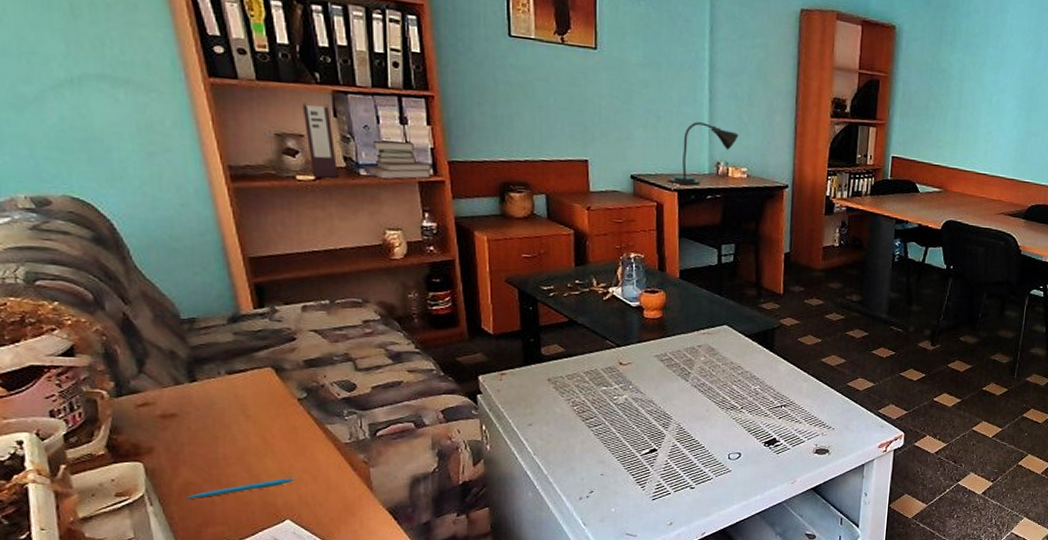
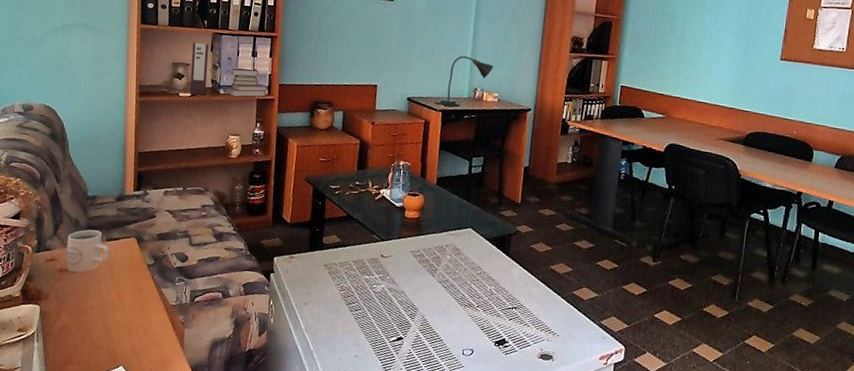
mug: none [162,361,237,417] -> present [65,229,110,273]
pen: present [185,478,296,499] -> none [60,330,133,340]

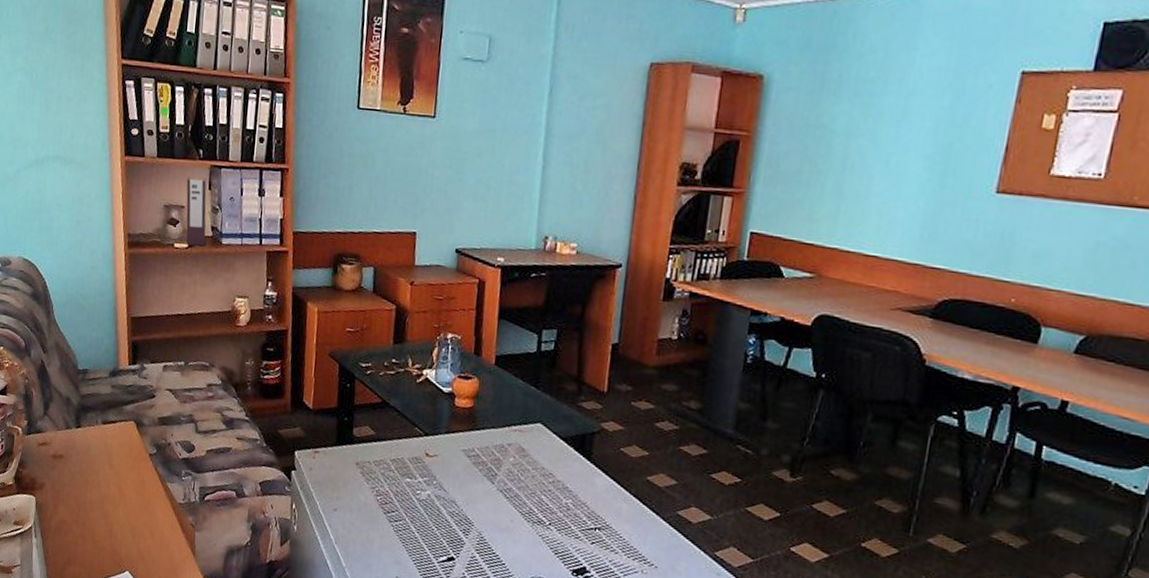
mug: present [65,229,110,273] -> none [58,409,107,460]
books: present [222,66,268,97] -> none [225,208,280,249]
desk lamp: present [435,56,494,107] -> none [492,192,571,262]

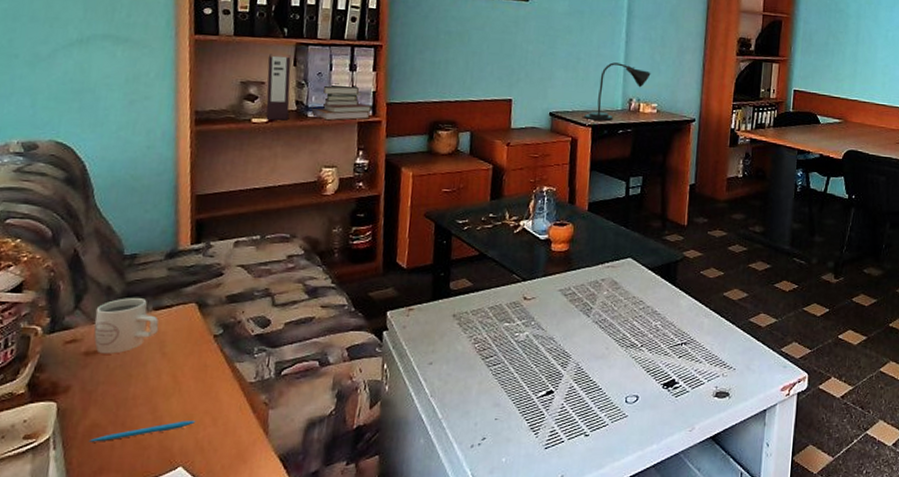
mug: none [58,409,107,460] -> present [93,297,159,354]
pen: none [59,529,138,538] -> present [88,421,196,442]
books: none [225,208,280,249] -> present [311,83,373,121]
desk lamp: none [492,192,571,262] -> present [583,62,651,121]

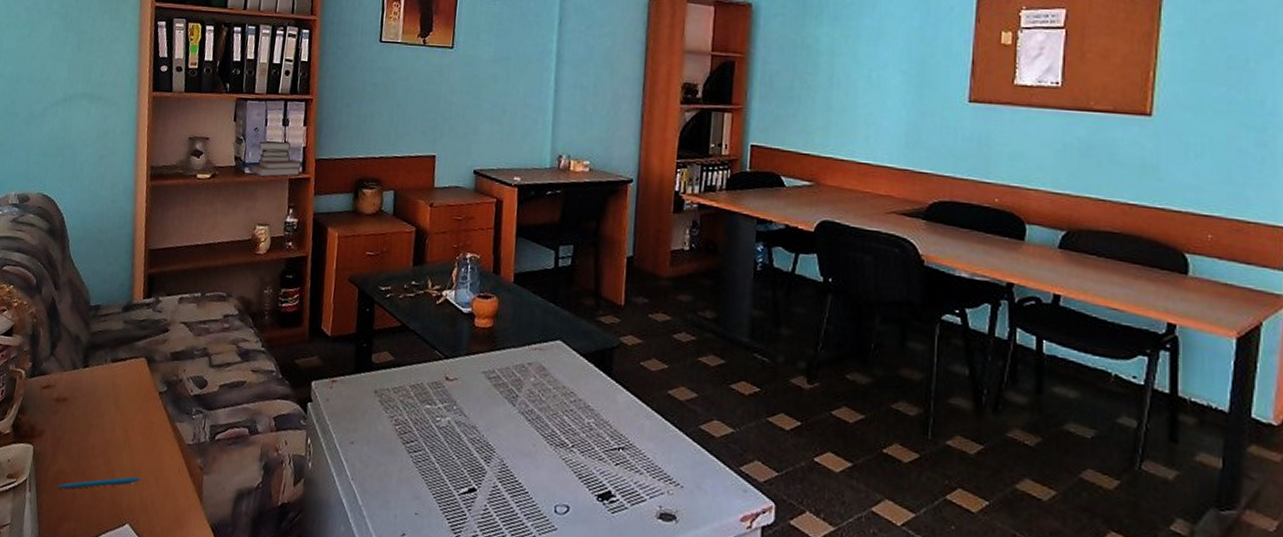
mug: present [93,297,159,354] -> none [63,347,115,403]
binder: present [266,54,292,121] -> none [209,109,232,177]
desk lamp: present [583,62,651,121] -> none [508,114,582,181]

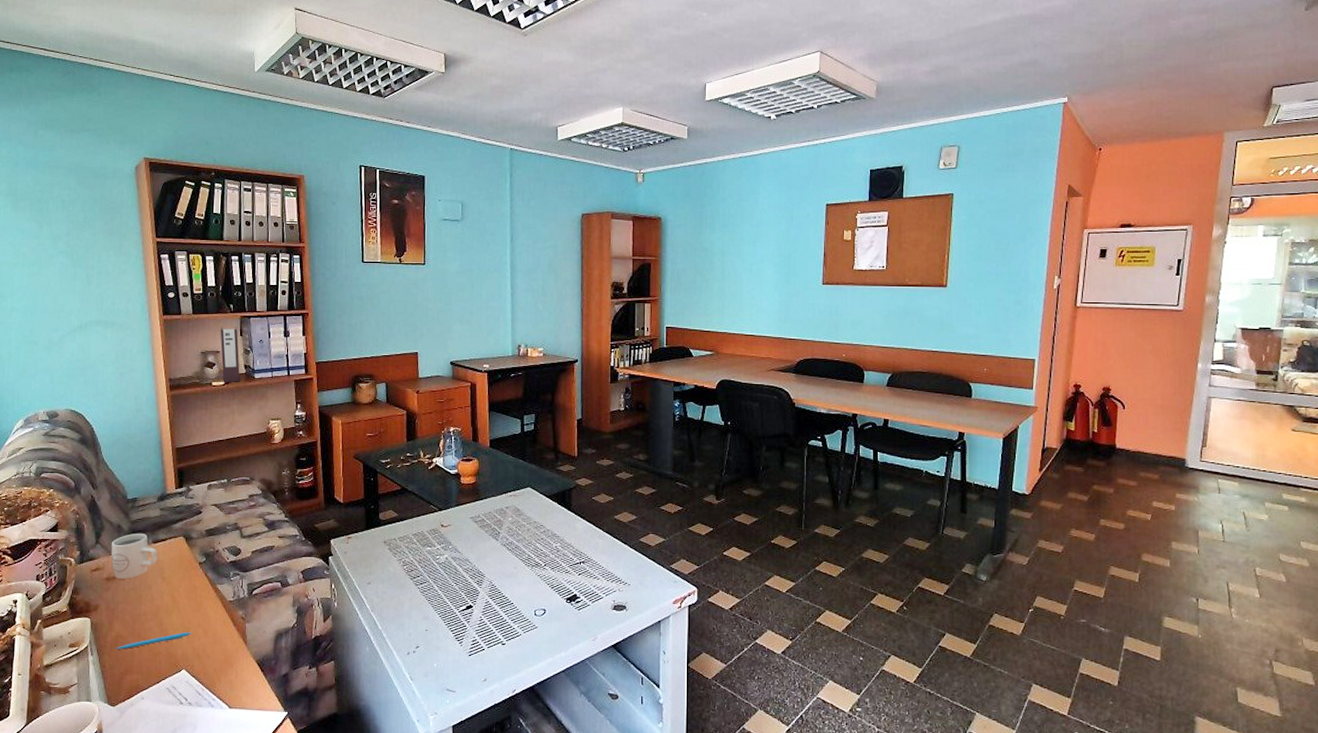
mug: none [63,347,115,403] -> present [110,533,158,579]
binder: none [209,109,232,177] -> present [220,327,240,383]
books: present [247,138,303,177] -> none [257,347,305,380]

